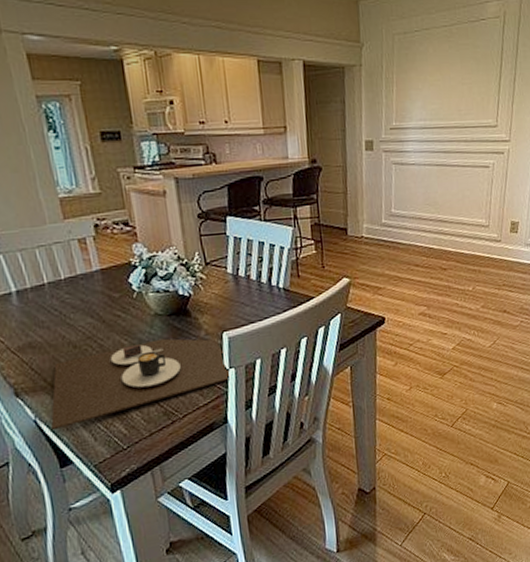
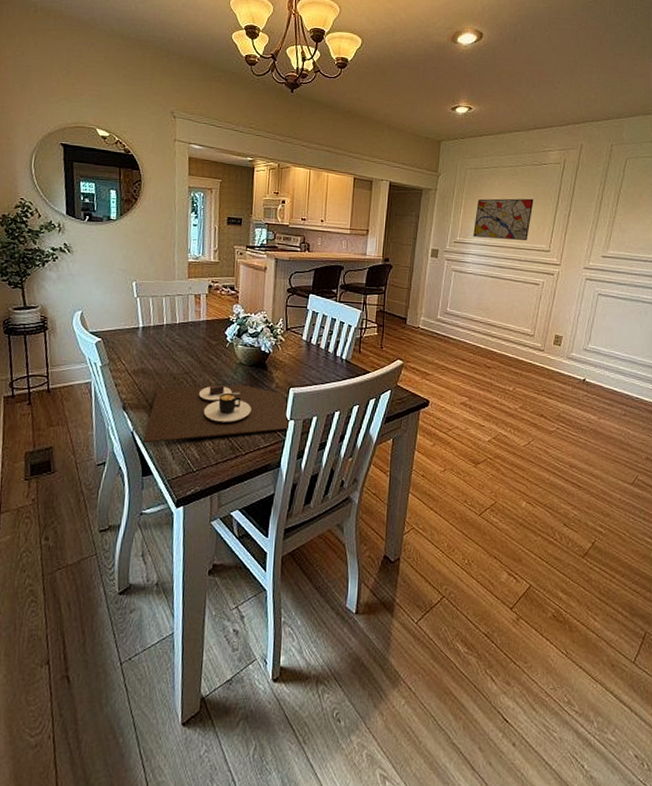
wall art: none [410,64,475,120] -> present [473,198,534,240]

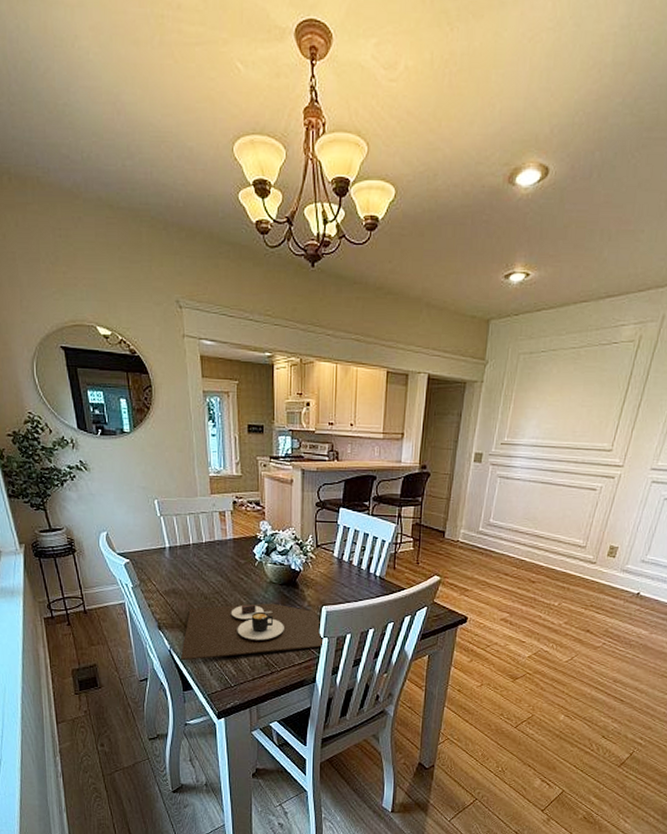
wall art: present [473,198,534,240] -> none [523,387,598,439]

